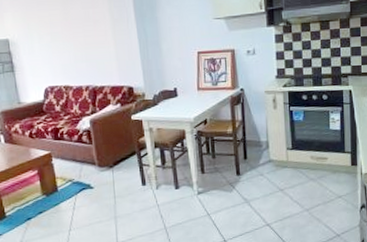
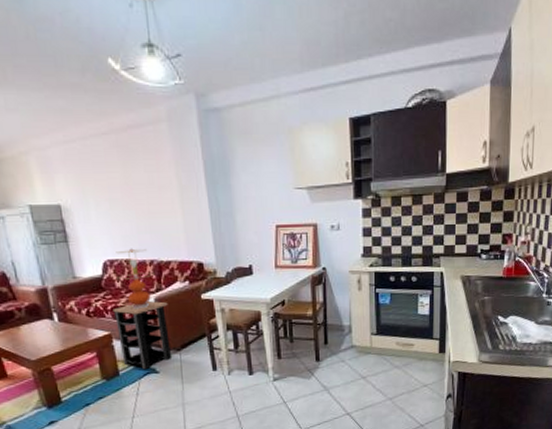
side table: none [52,122,106,186] -> present [112,301,172,370]
table lamp: none [56,75,90,130] -> present [116,248,155,309]

